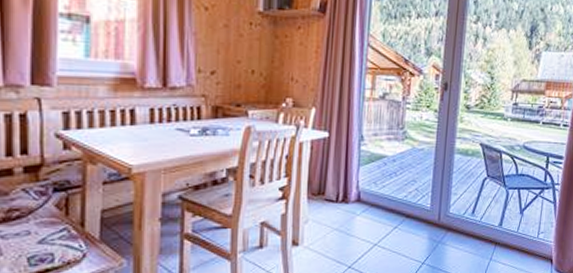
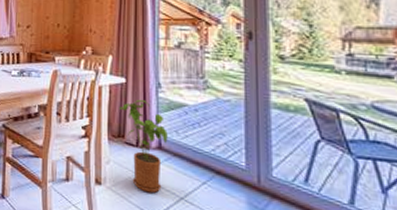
house plant: none [320,153,367,245] -> present [119,99,168,193]

